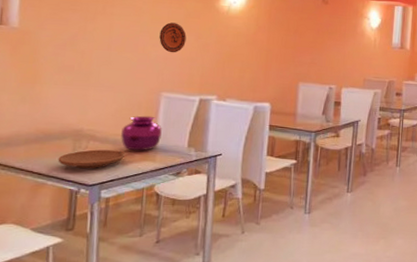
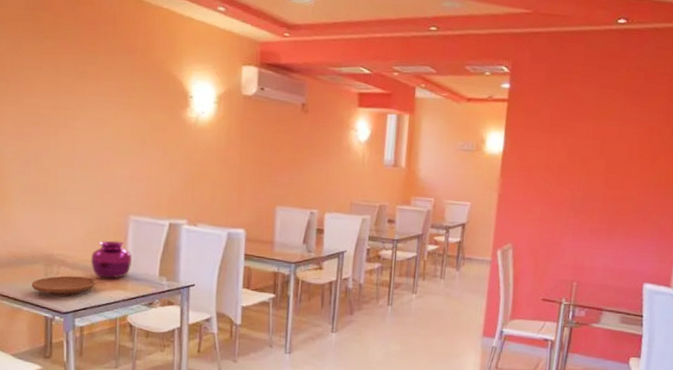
decorative plate: present [159,22,187,53] -> none [124,137,152,172]

